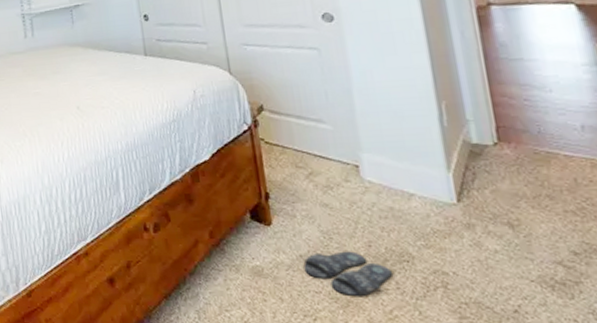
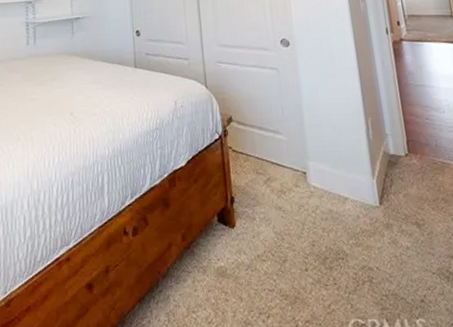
slippers: present [303,251,392,296] -> none [260,250,331,292]

